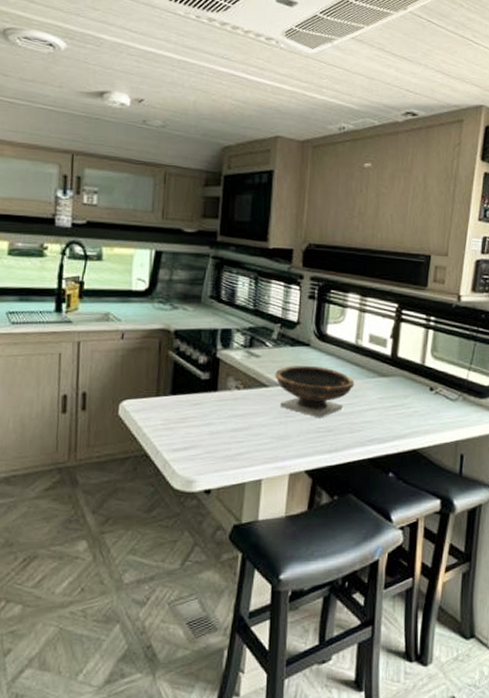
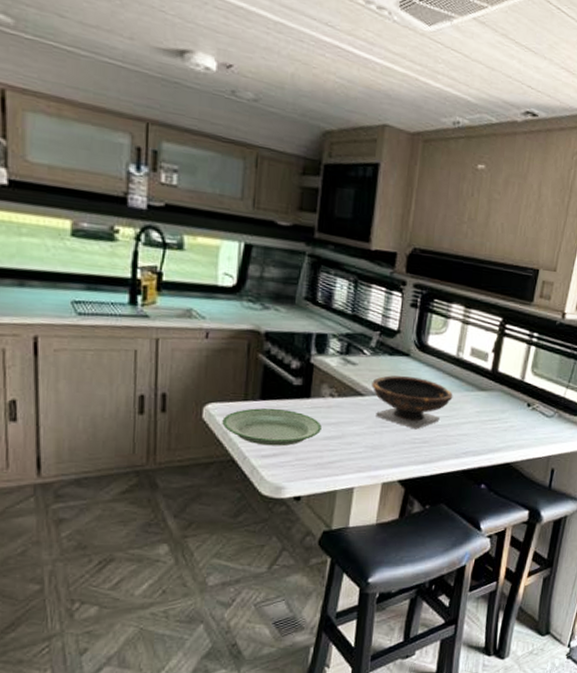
plate: none [136,402,229,440] -> present [222,408,322,446]

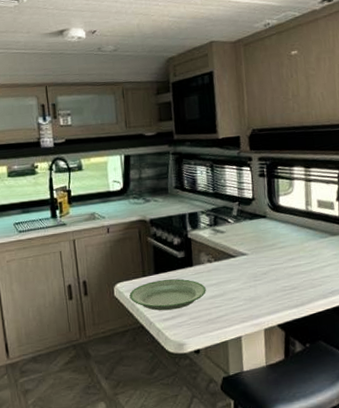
bowl: present [371,375,453,430] -> none [239,234,311,279]

